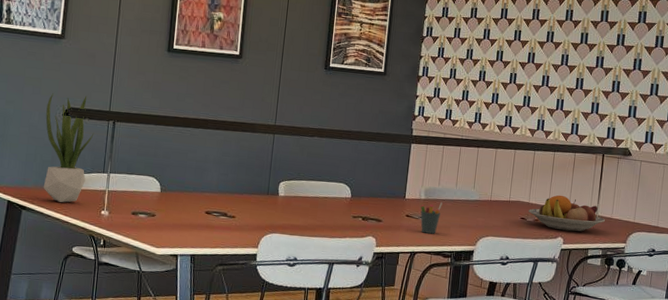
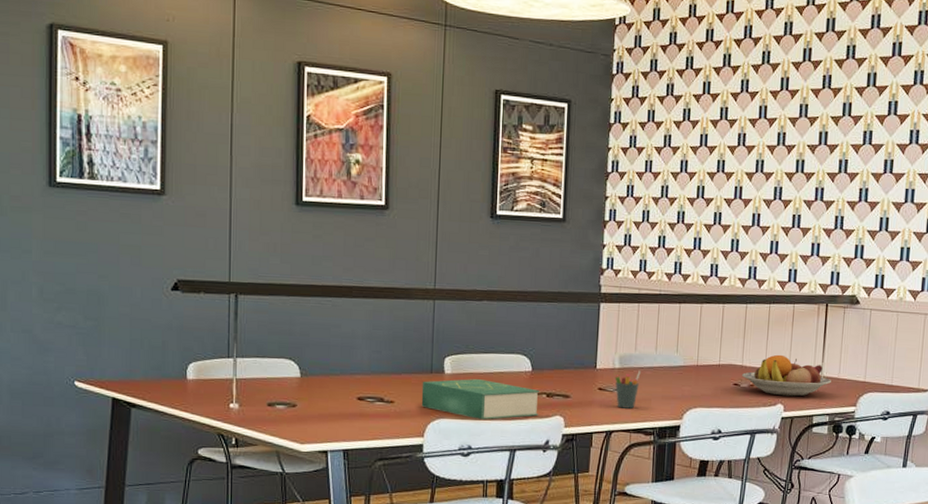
potted plant: present [43,93,94,203] -> none [150,263,213,396]
book: none [257,201,357,237] -> present [421,378,540,420]

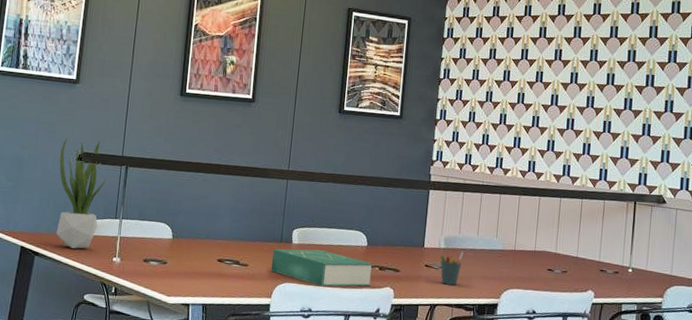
potted plant: none [150,263,213,396] -> present [56,138,107,249]
fruit bowl: present [741,354,831,397] -> none [555,245,639,285]

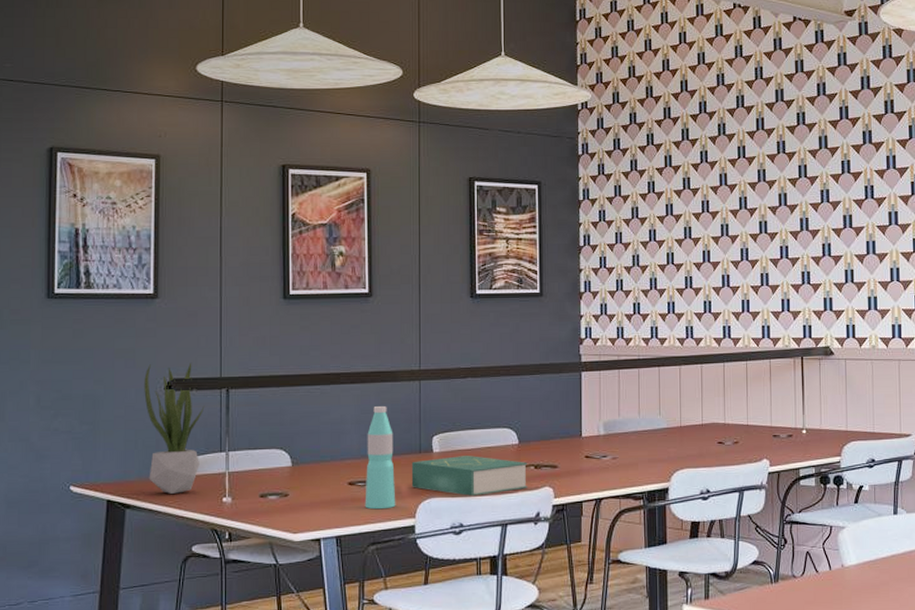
water bottle: none [229,197,260,287] -> present [365,406,396,510]
pen holder: present [440,252,464,286] -> none [600,436,626,475]

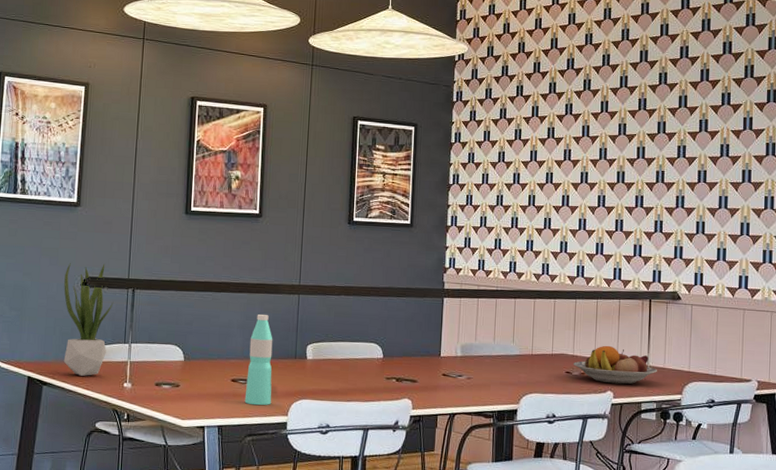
book: present [411,455,528,496] -> none [286,364,391,401]
fruit bowl: none [725,410,814,451] -> present [573,345,657,385]

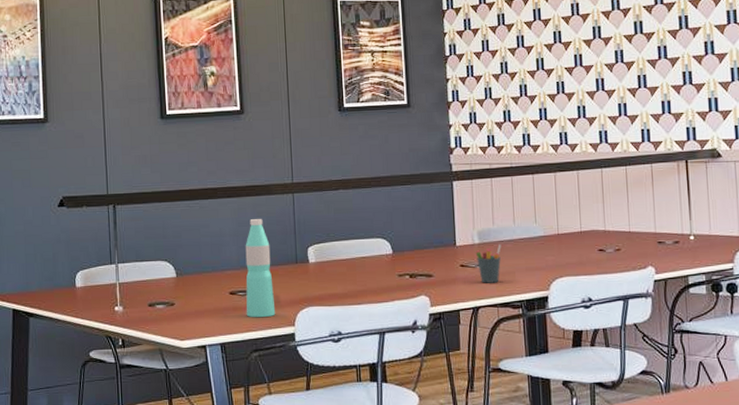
potted plant: present [63,263,114,376] -> none [39,181,95,303]
pen holder: none [457,359,481,393] -> present [475,244,501,283]
fruit bowl: present [573,345,657,385] -> none [605,216,703,258]

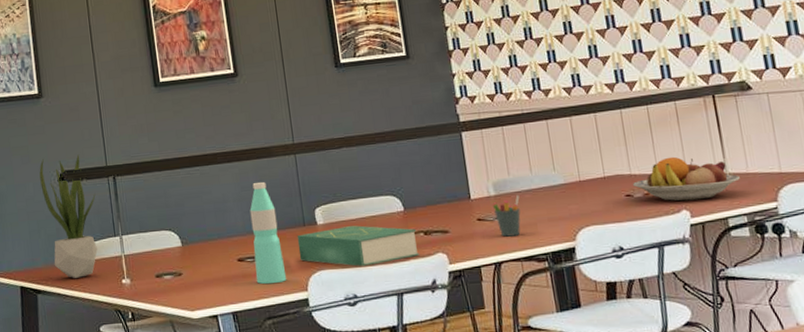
potted plant: none [39,181,95,303] -> present [39,154,98,278]
book: none [288,265,404,305] -> present [297,225,420,267]
fruit bowl: none [605,216,703,258] -> present [632,156,740,202]

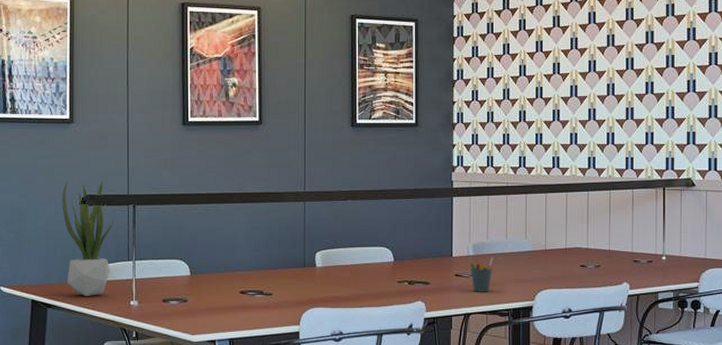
water bottle: present [250,182,287,285] -> none [254,224,283,316]
book: present [297,225,420,267] -> none [296,270,402,307]
fruit bowl: present [632,156,740,202] -> none [587,236,673,275]

